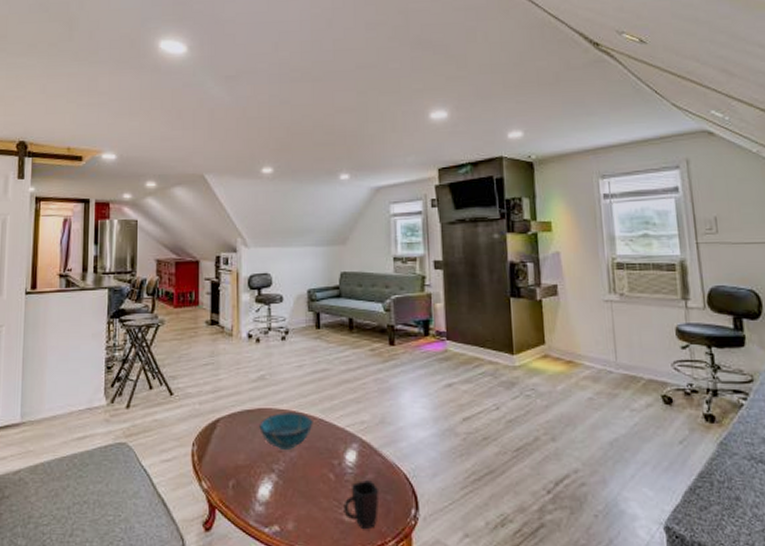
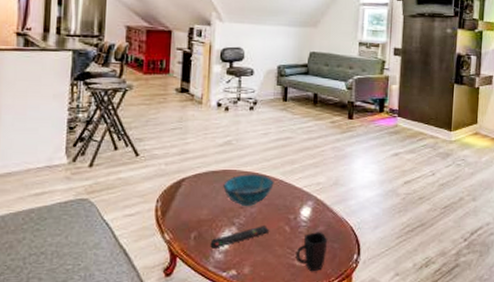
remote control: none [249,473,313,499] -> present [210,226,270,249]

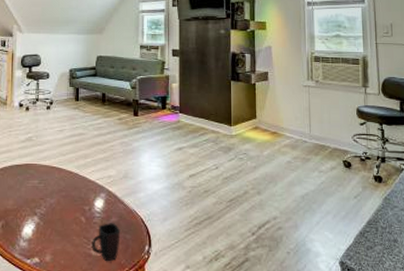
remote control: present [210,226,270,249] -> none [16,216,68,237]
decorative bowl: present [223,173,274,207] -> none [26,166,70,198]

